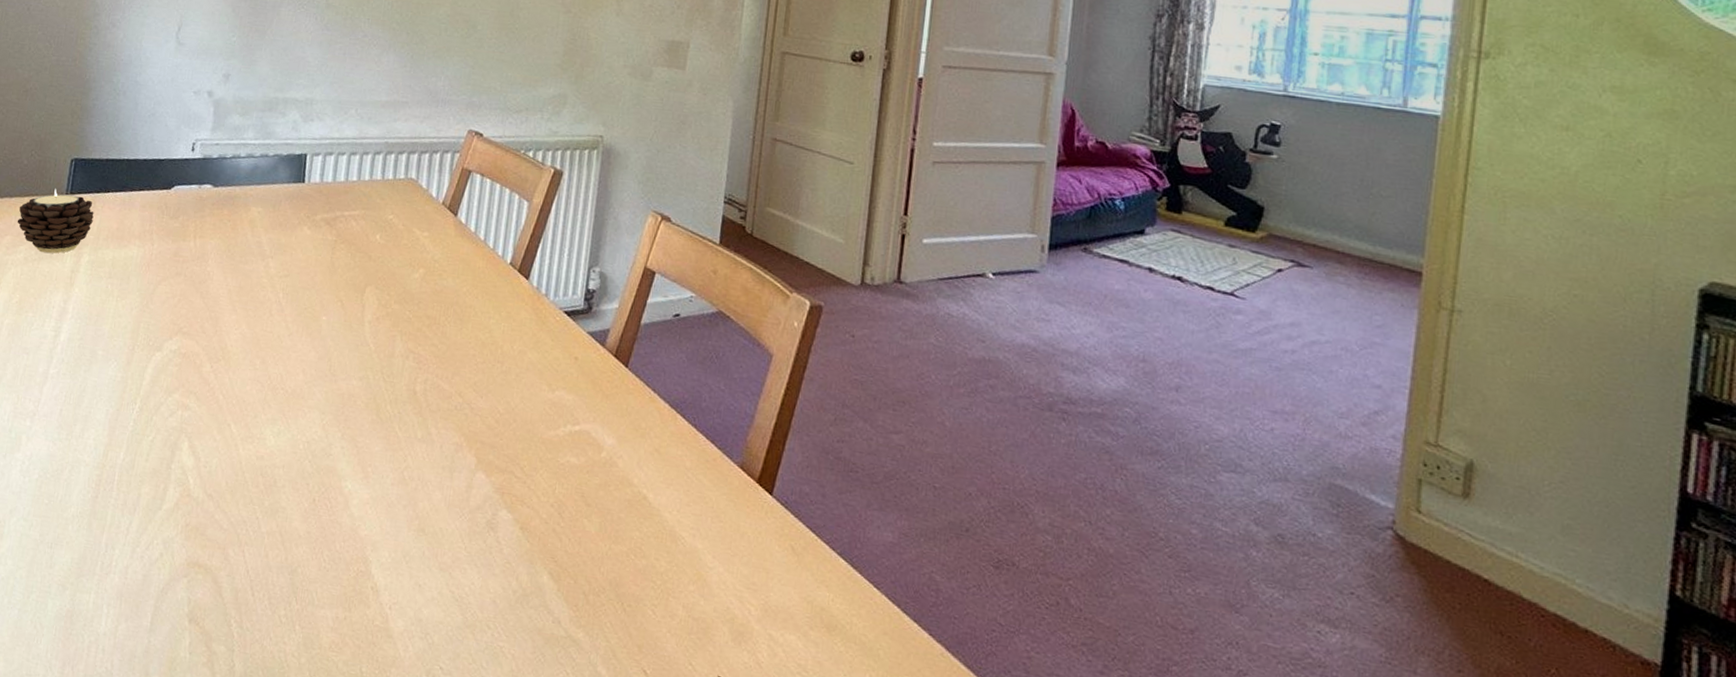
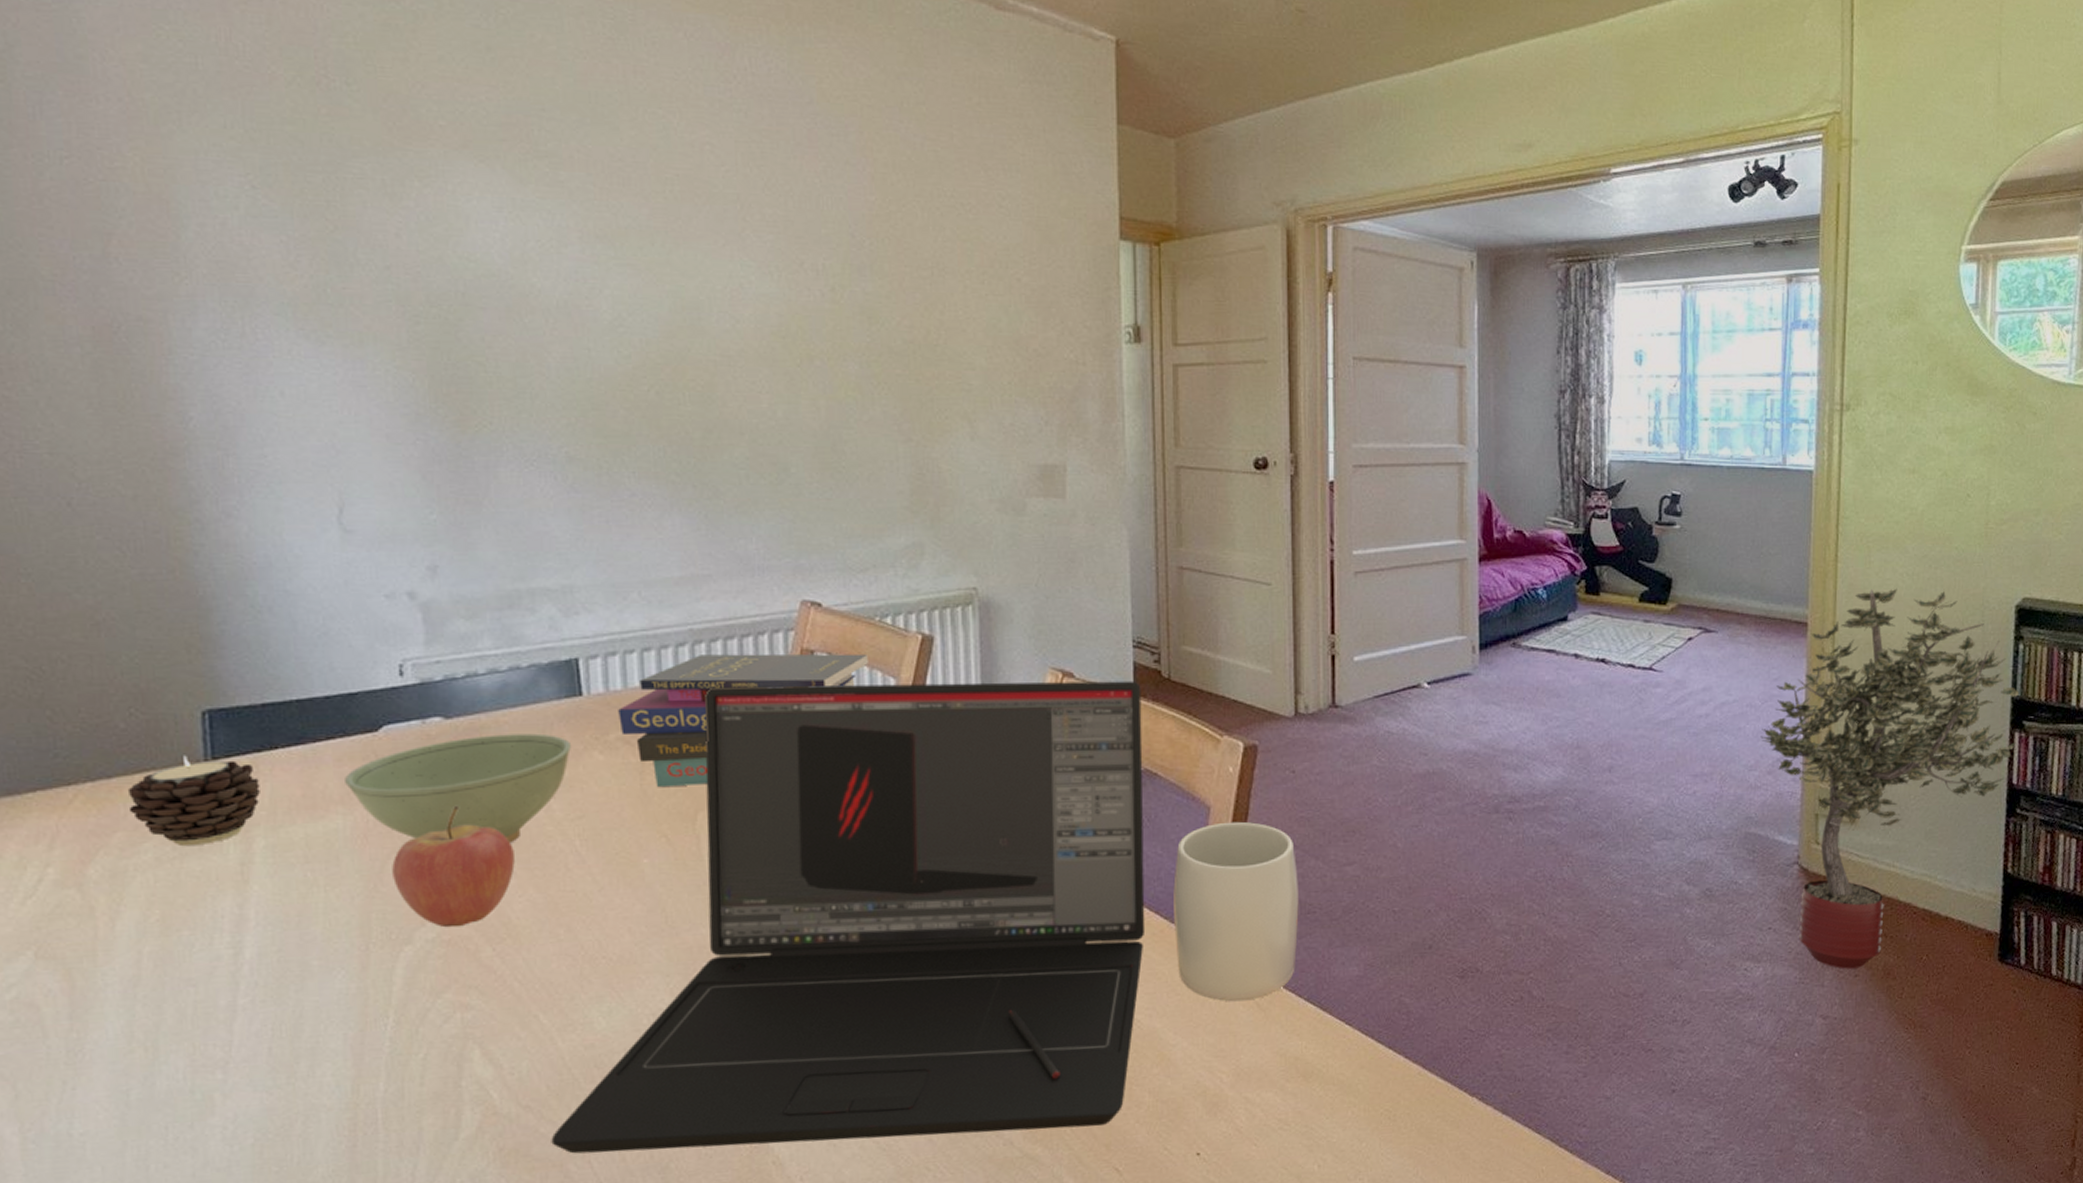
bowl: none [144,203,290,288] -> present [345,733,571,844]
fruit: none [159,253,239,345] -> present [392,806,515,928]
laptop: none [221,189,726,628] -> present [551,680,1146,1154]
books: none [325,163,511,265] -> present [618,653,868,788]
mug: none [724,371,846,543] -> present [1173,821,1299,1002]
potted tree: none [1355,248,1702,664] -> present [1760,588,2020,969]

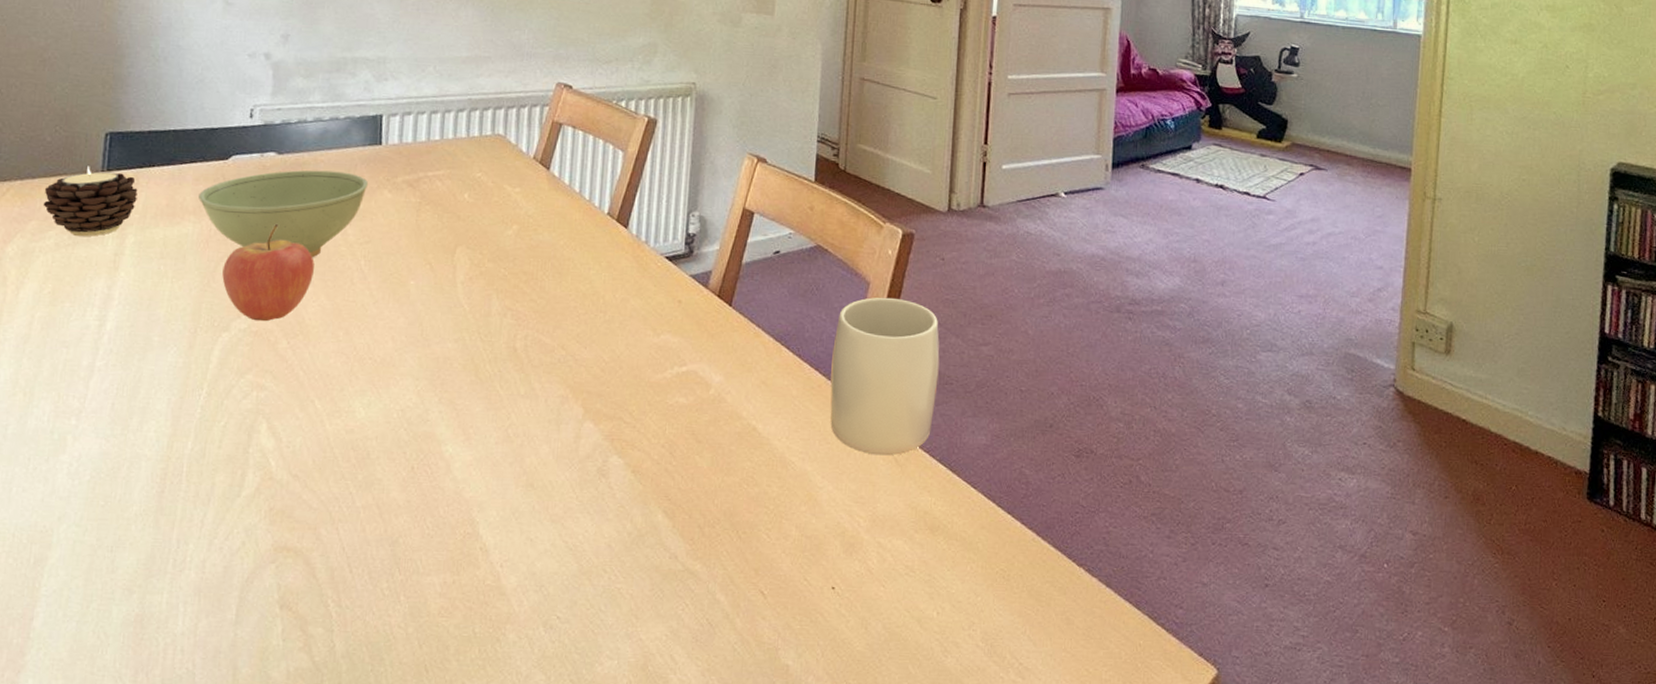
laptop: present [551,680,1146,1154] -> none [310,146,821,552]
books: present [618,653,868,788] -> none [406,120,604,225]
potted tree: present [1760,588,2020,969] -> none [1363,144,1614,491]

